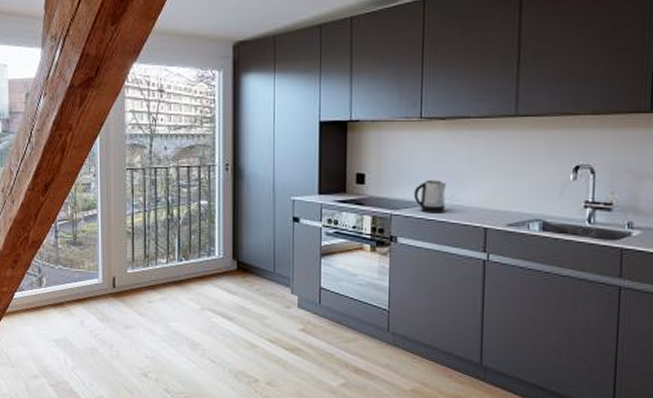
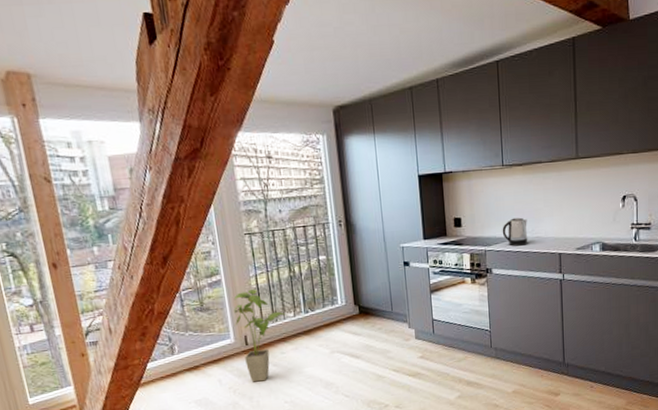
house plant: none [105,227,160,330] -> present [233,288,287,382]

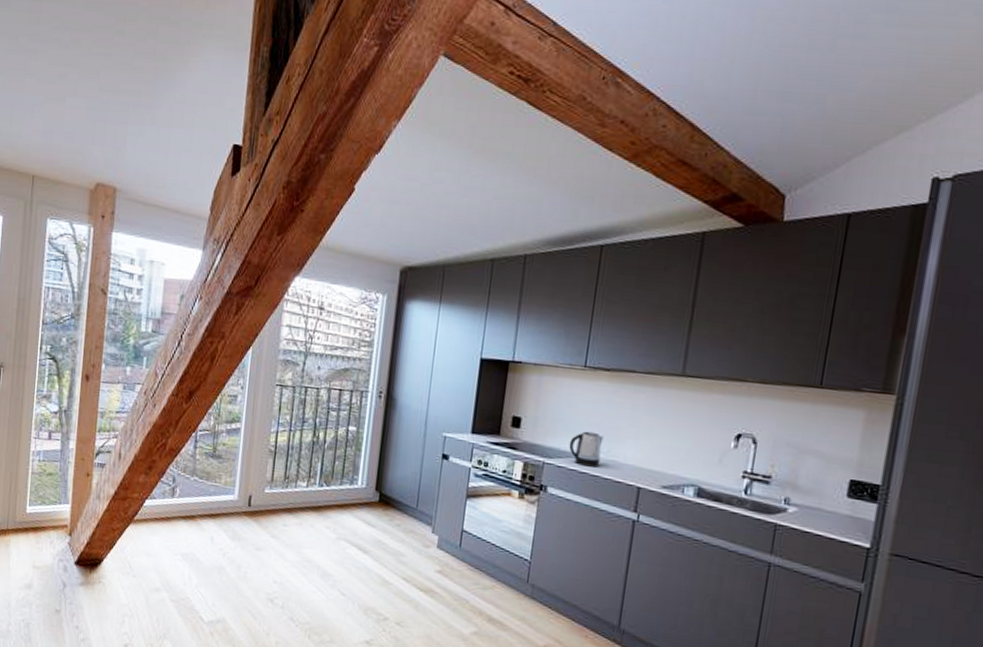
house plant: present [233,288,287,382] -> none [242,445,300,552]

